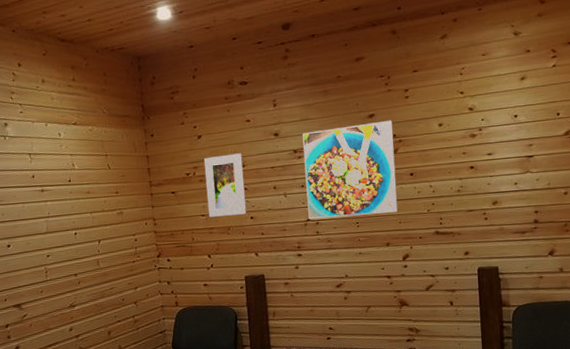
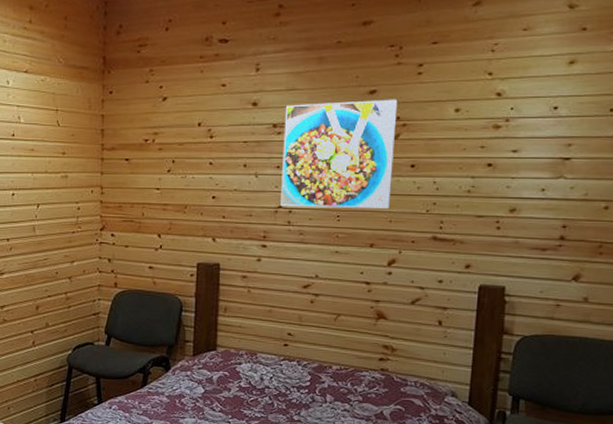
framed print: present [203,153,247,217] -> none [164,122,212,192]

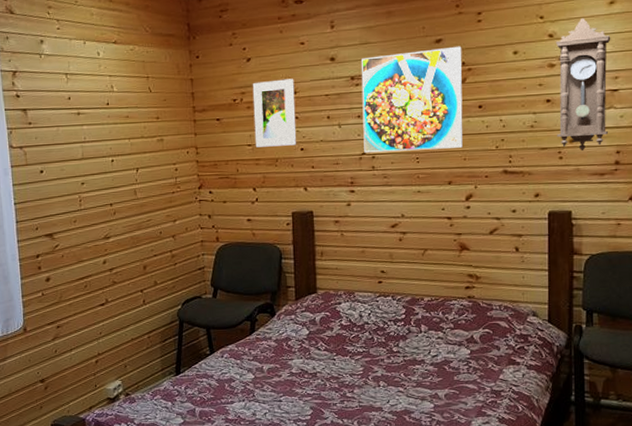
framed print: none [164,122,212,192] -> present [252,78,297,147]
pendulum clock: none [496,77,568,223] -> present [555,18,611,152]

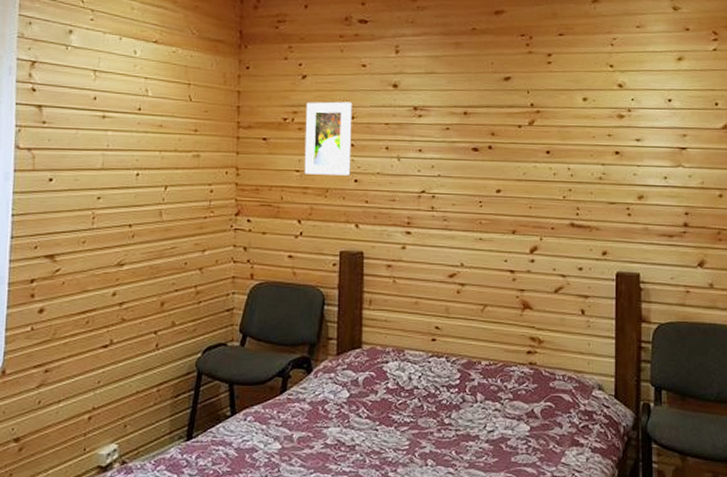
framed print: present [361,46,463,153] -> none [424,86,531,194]
pendulum clock: present [555,18,611,152] -> none [624,71,679,210]

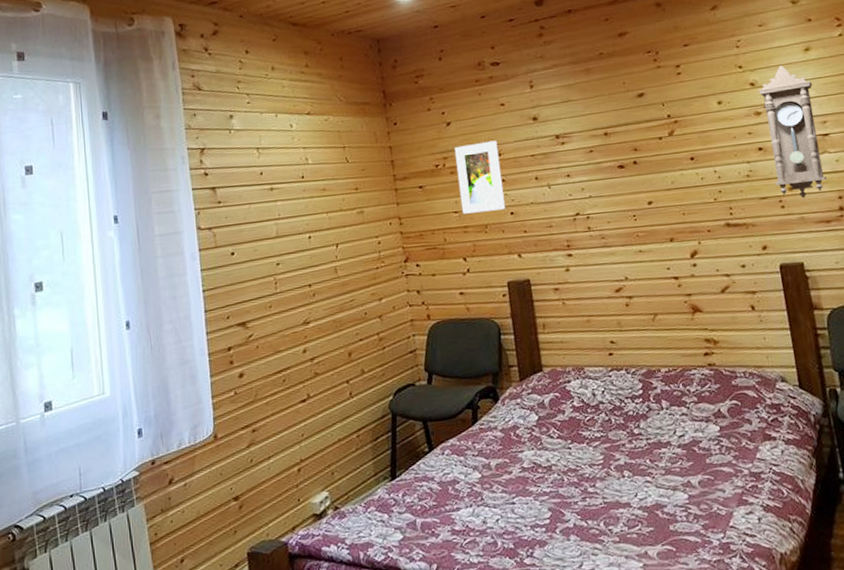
pendulum clock: none [624,71,679,210] -> present [757,66,827,199]

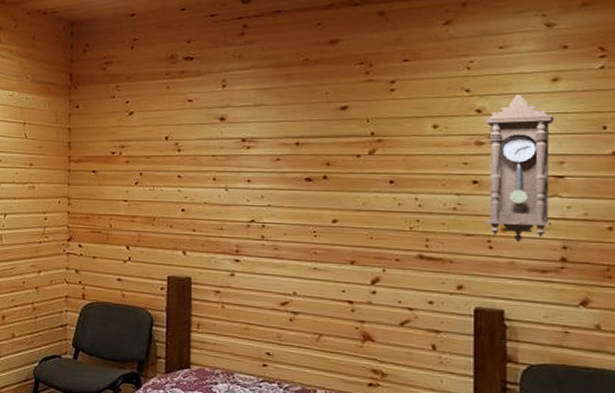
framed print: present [454,140,506,214] -> none [132,135,179,205]

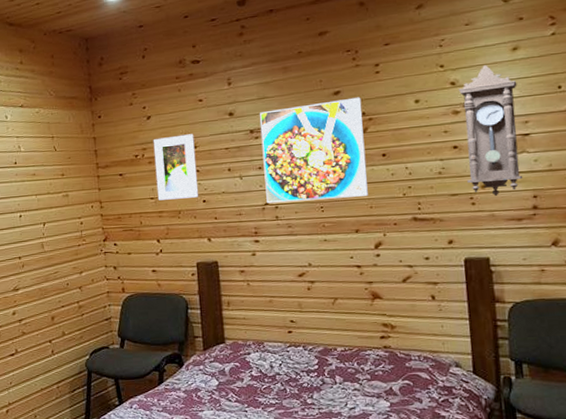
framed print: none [132,135,179,205] -> present [153,134,199,200]
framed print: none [253,115,371,225] -> present [259,97,368,204]

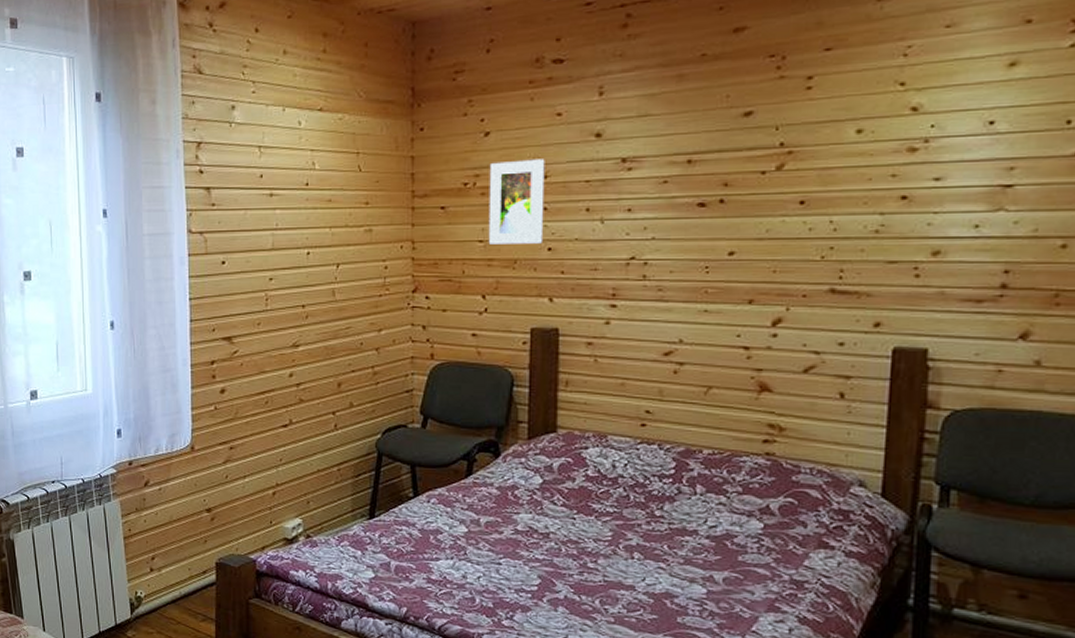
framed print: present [259,97,368,204] -> none [633,121,781,258]
pendulum clock: present [458,65,523,197] -> none [914,85,1008,269]

